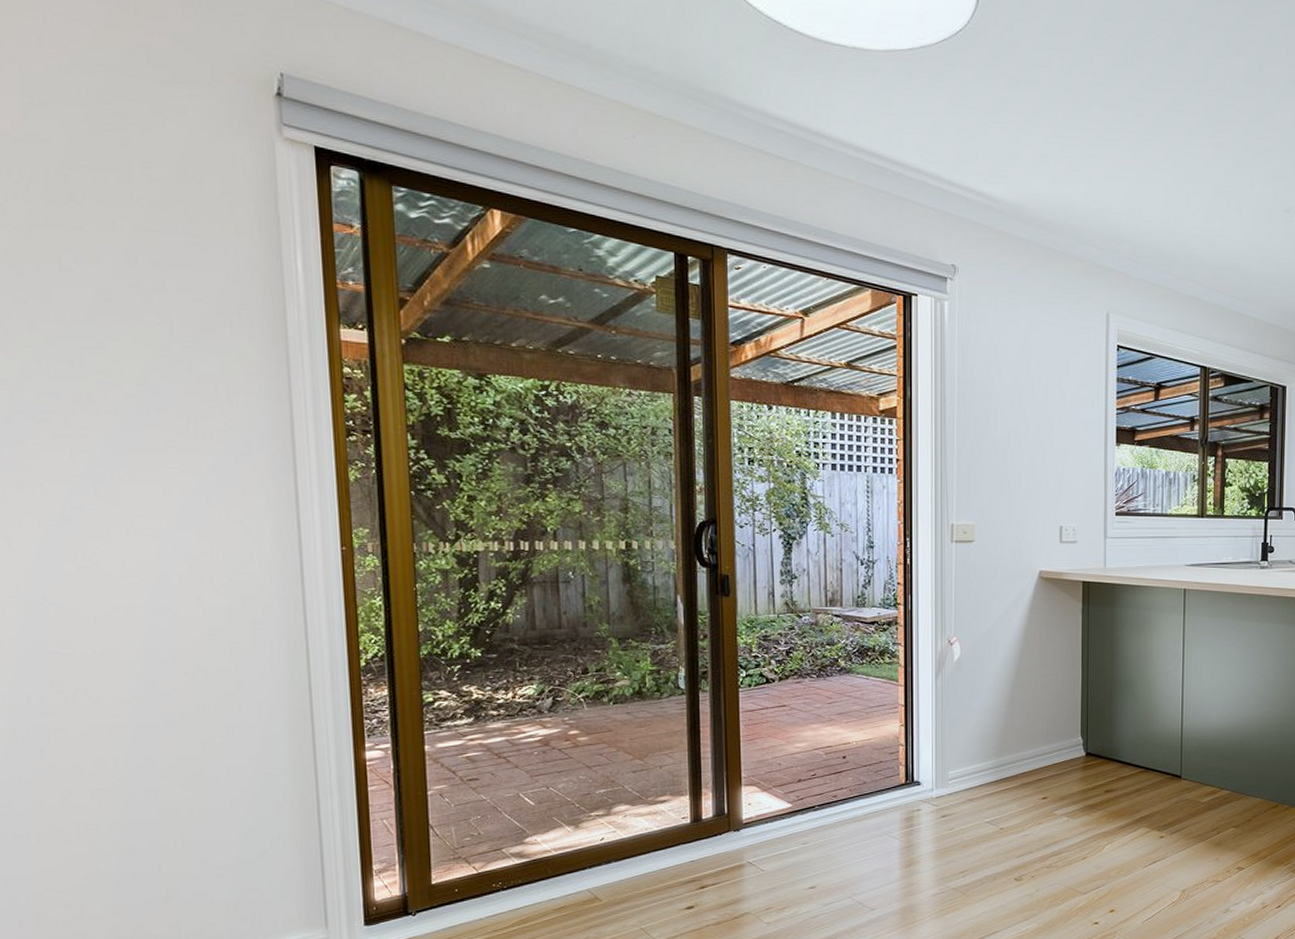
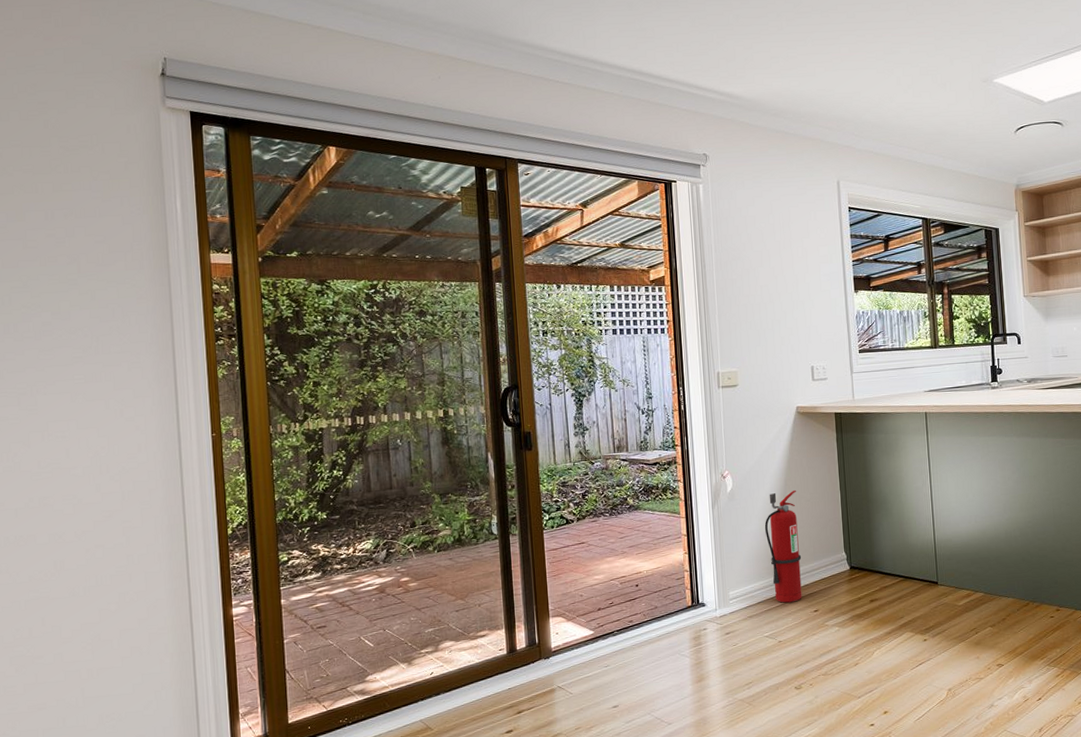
fire extinguisher: none [993,664,1033,787] -> present [764,490,802,603]

